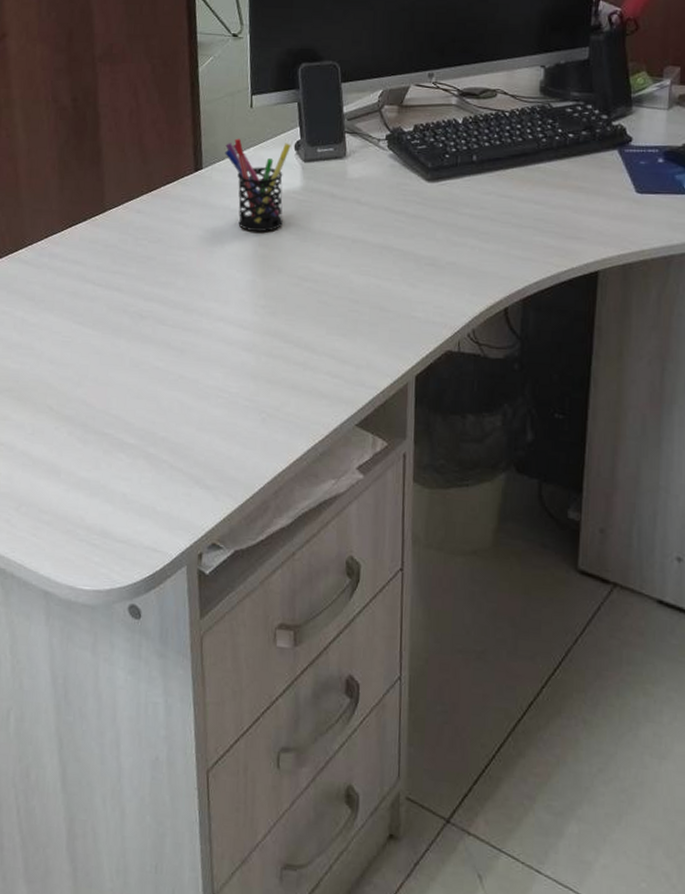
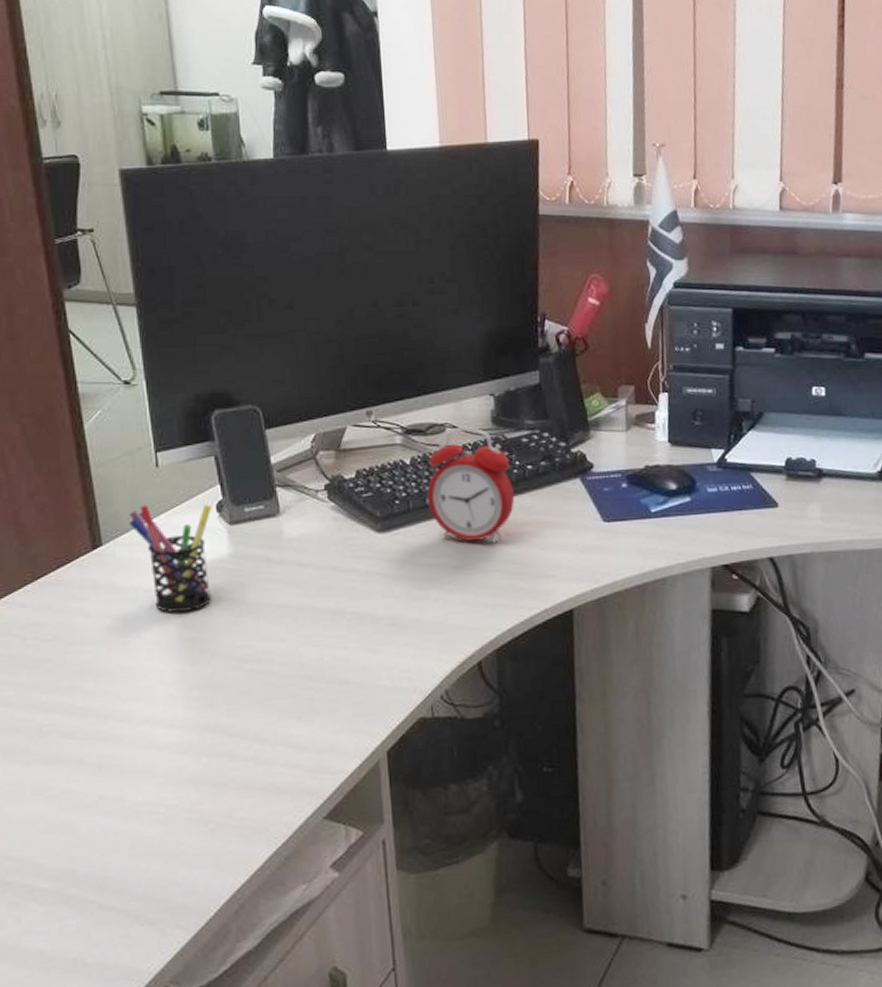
alarm clock: none [474,94,553,202] -> present [427,427,514,544]

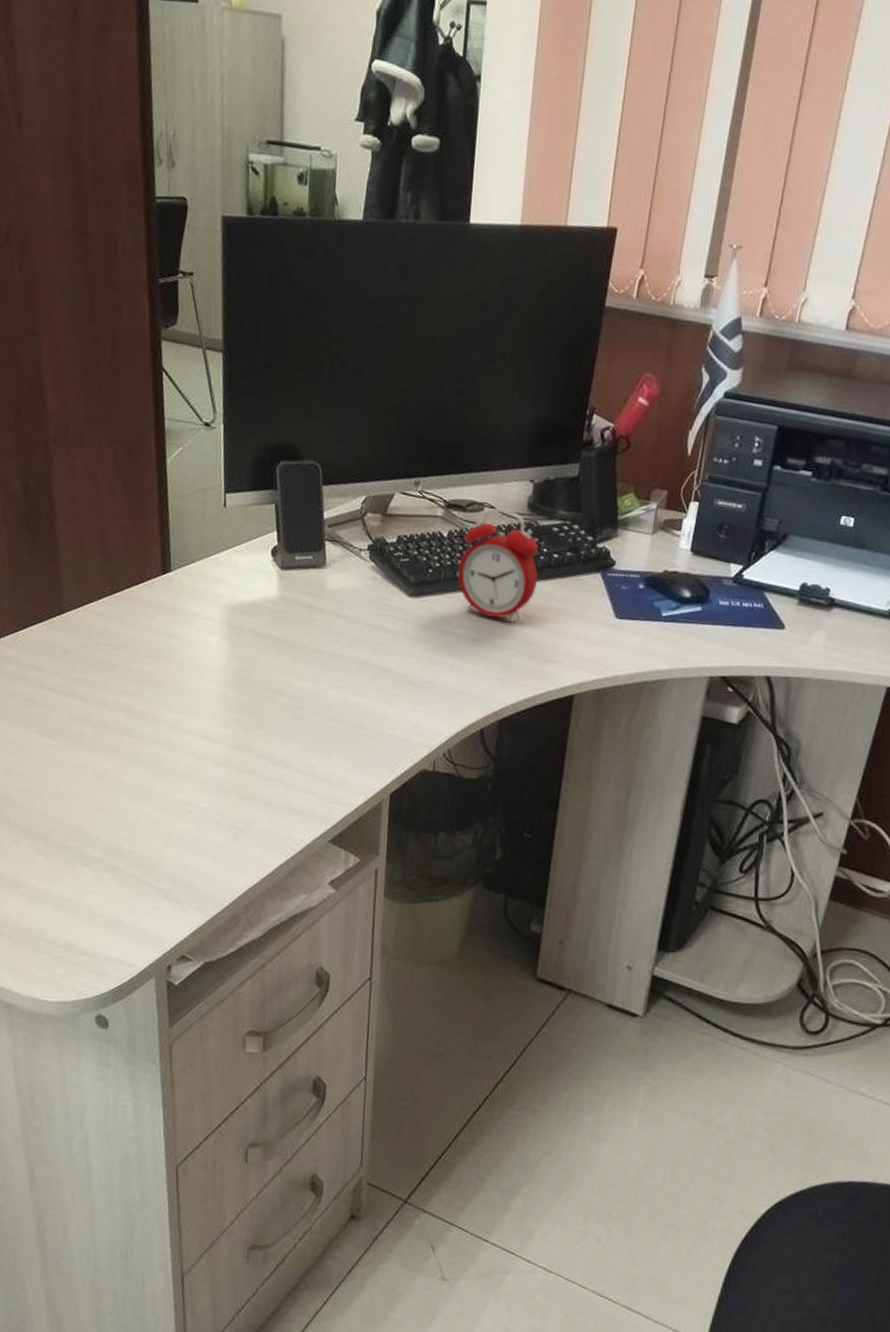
pen holder: present [129,504,212,612] -> none [196,540,267,642]

